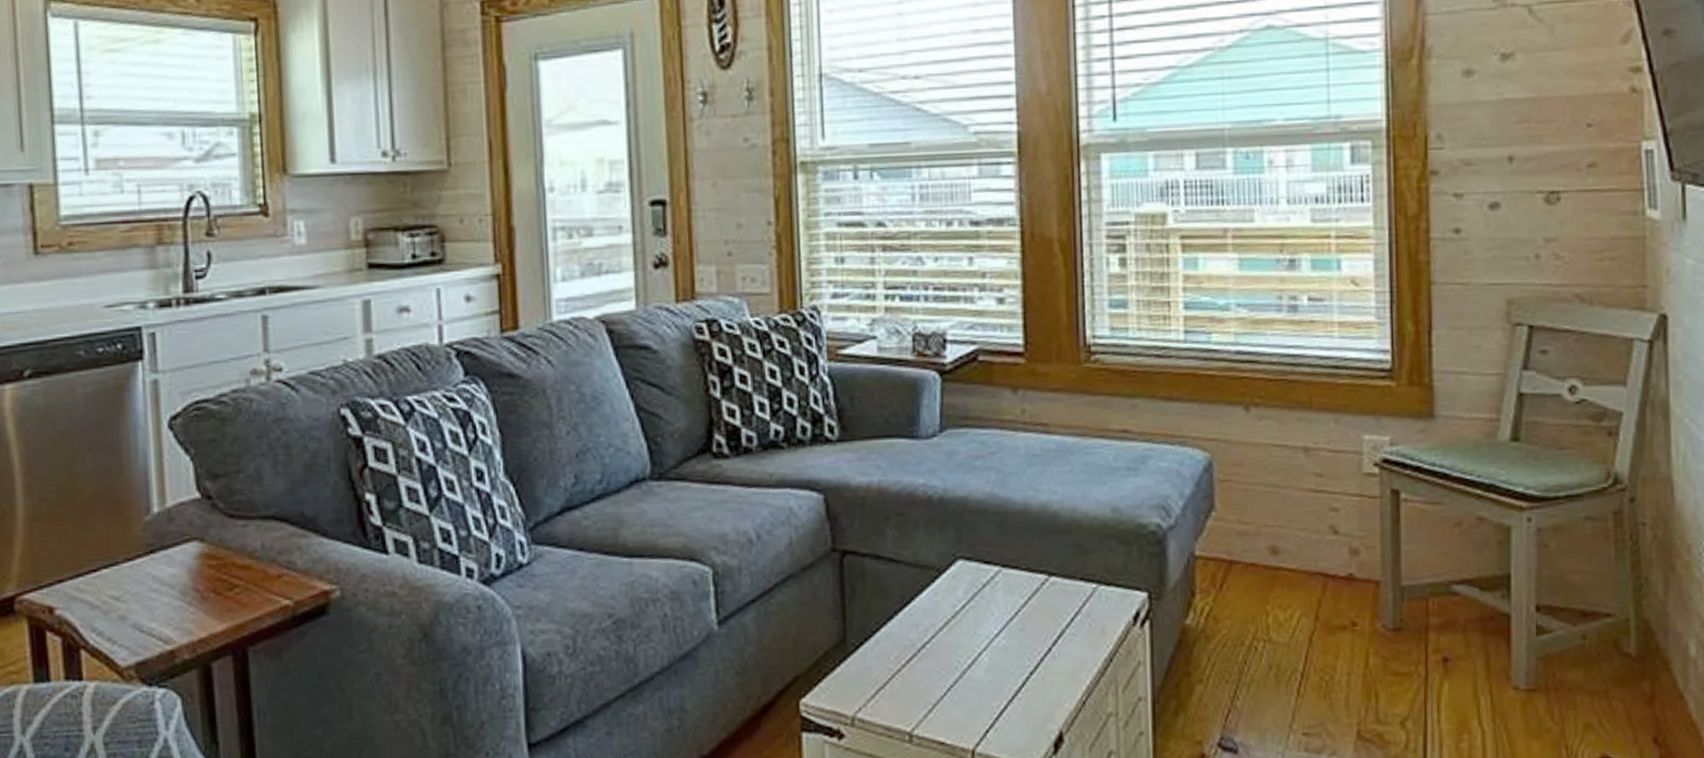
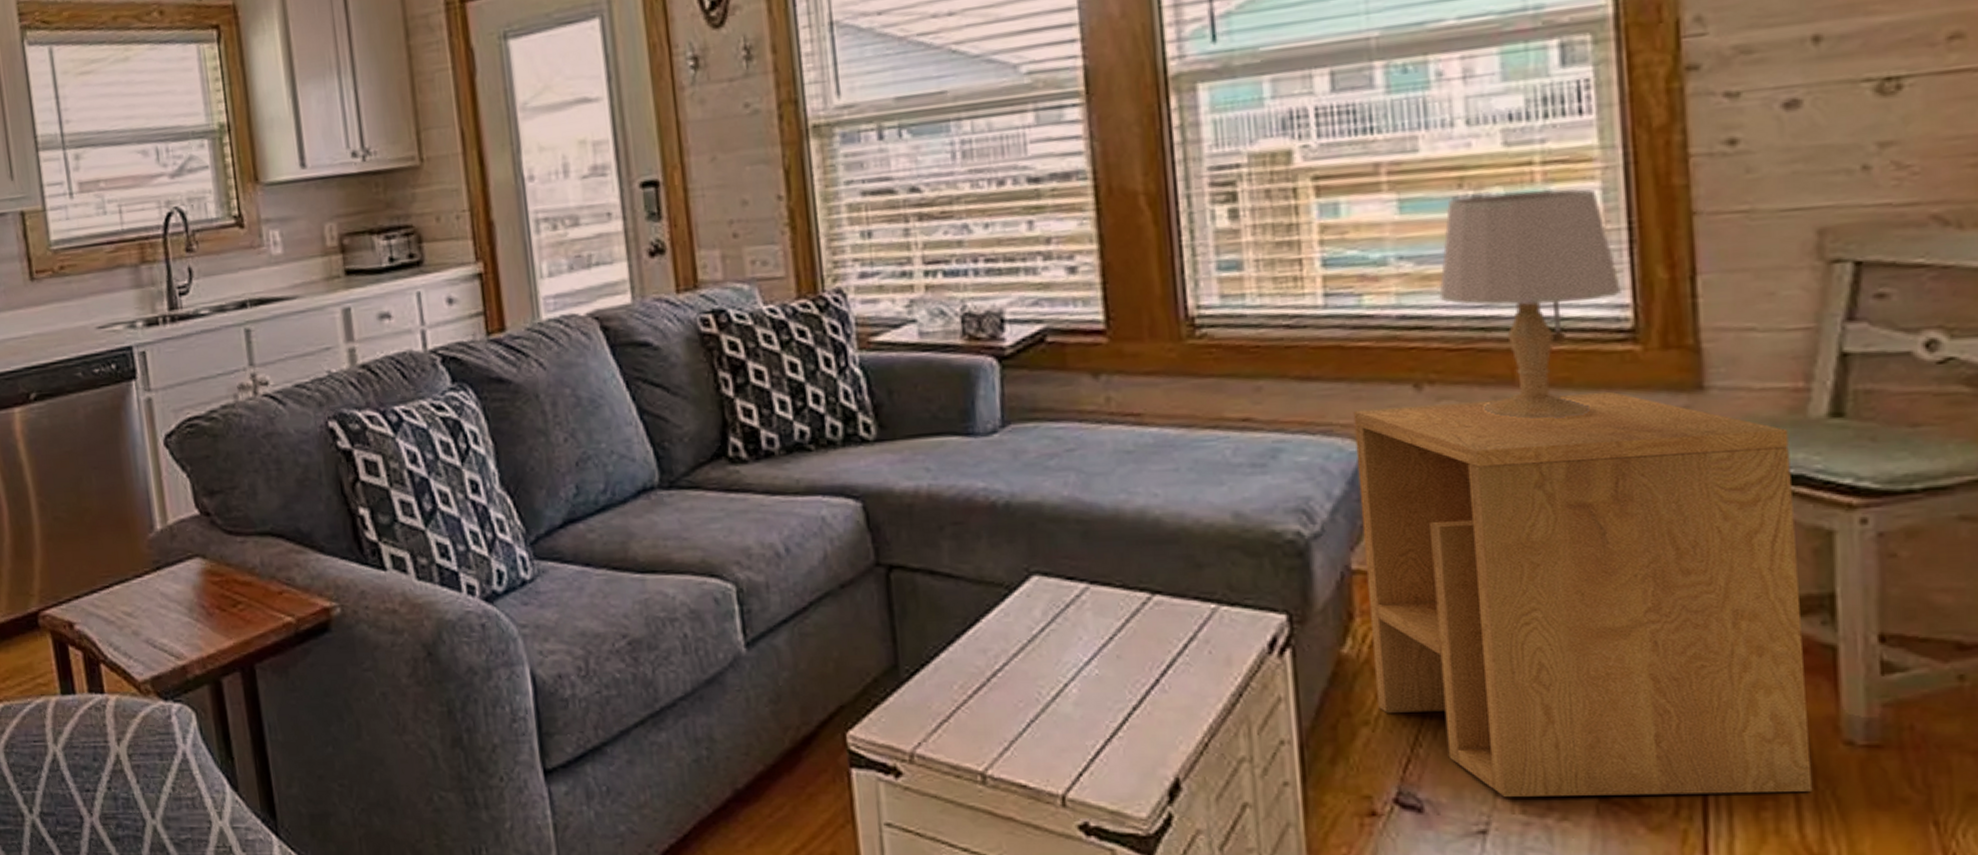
side table: none [1201,417,1493,738] -> present [1353,392,1813,797]
table lamp: none [1264,257,1385,437] -> present [1439,188,1623,419]

